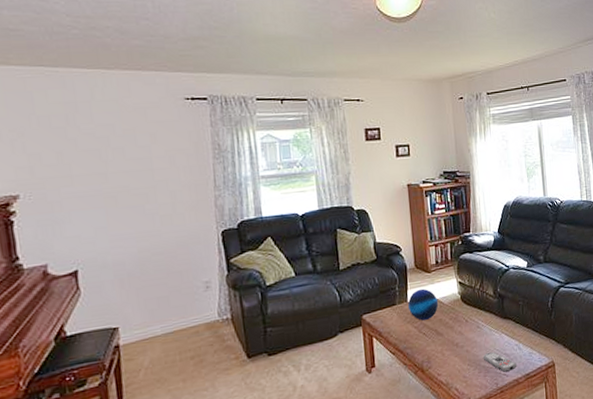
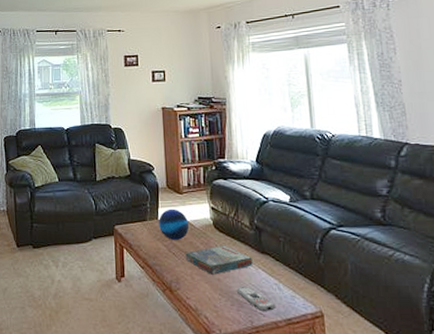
board game: none [436,317,497,348] -> present [186,245,253,275]

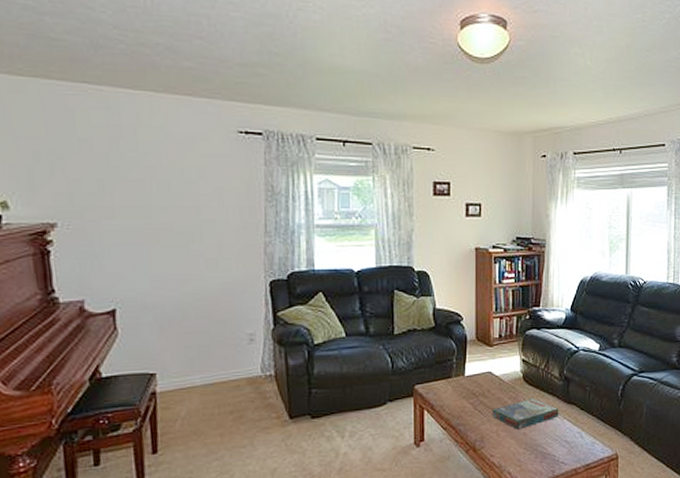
decorative orb: present [159,209,190,240] -> none [465,363,498,397]
remote control: present [236,285,276,311] -> none [540,437,577,460]

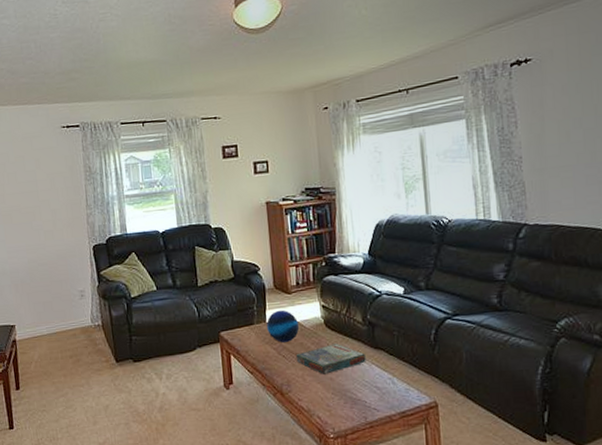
decorative orb: none [465,363,498,397] -> present [267,310,300,342]

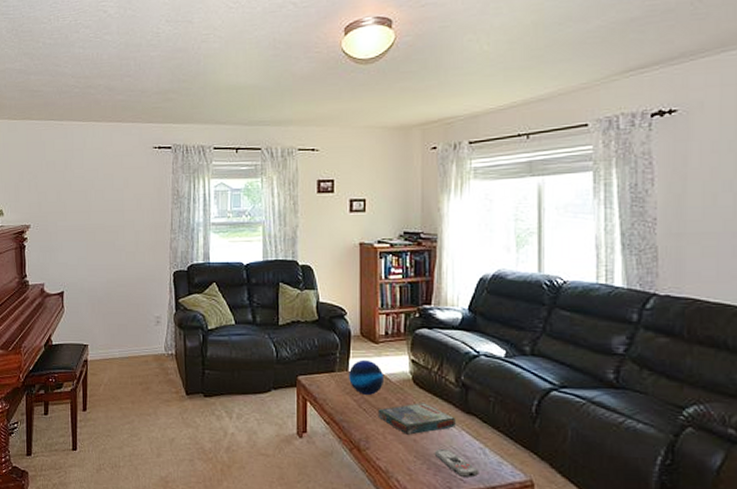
remote control: none [349,382,390,406] -> present [434,448,479,477]

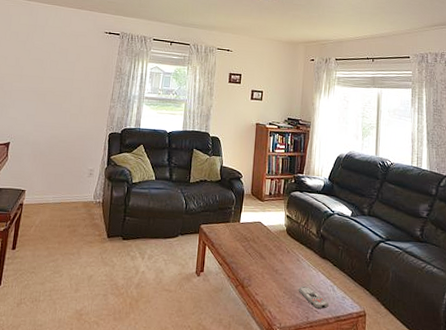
decorative orb: present [349,359,385,395] -> none [240,213,267,242]
board game: present [379,403,456,435] -> none [260,249,315,275]

